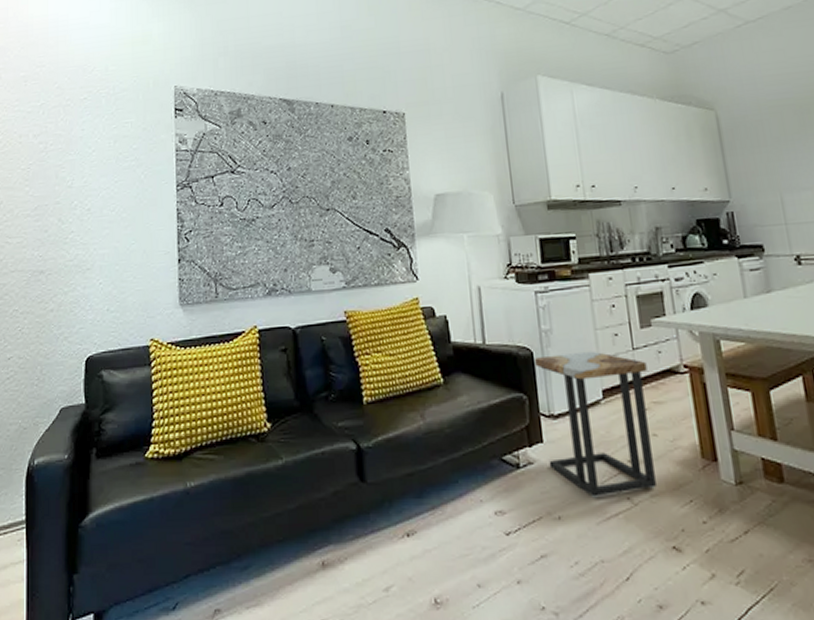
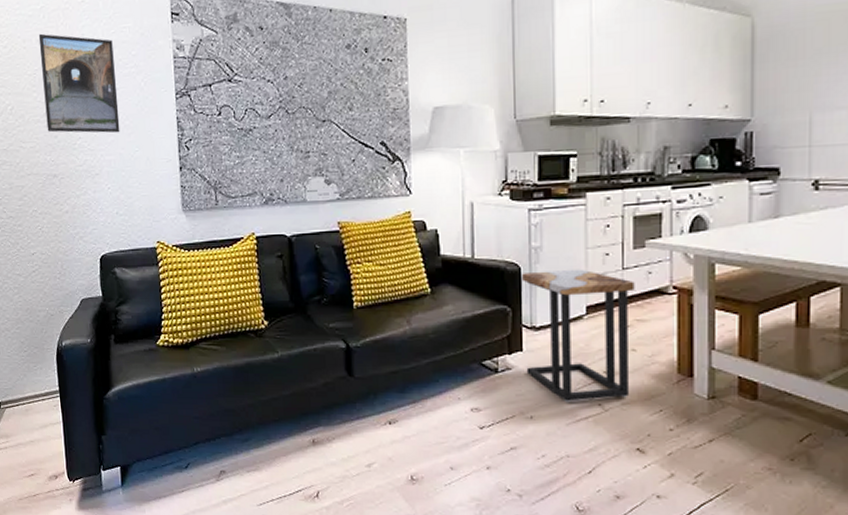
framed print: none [36,128,116,227] -> present [38,33,120,133]

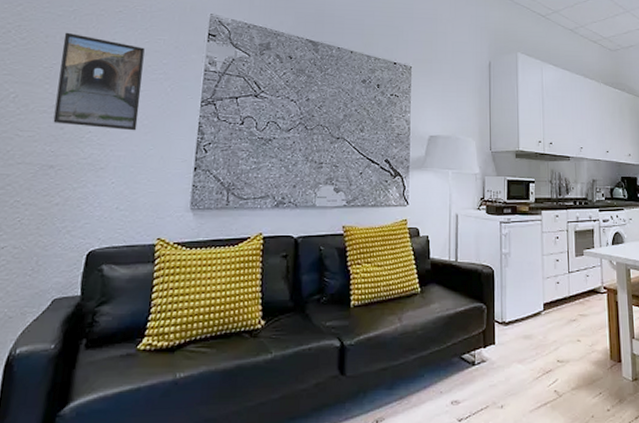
side table: present [521,269,635,403] -> none [494,272,578,391]

